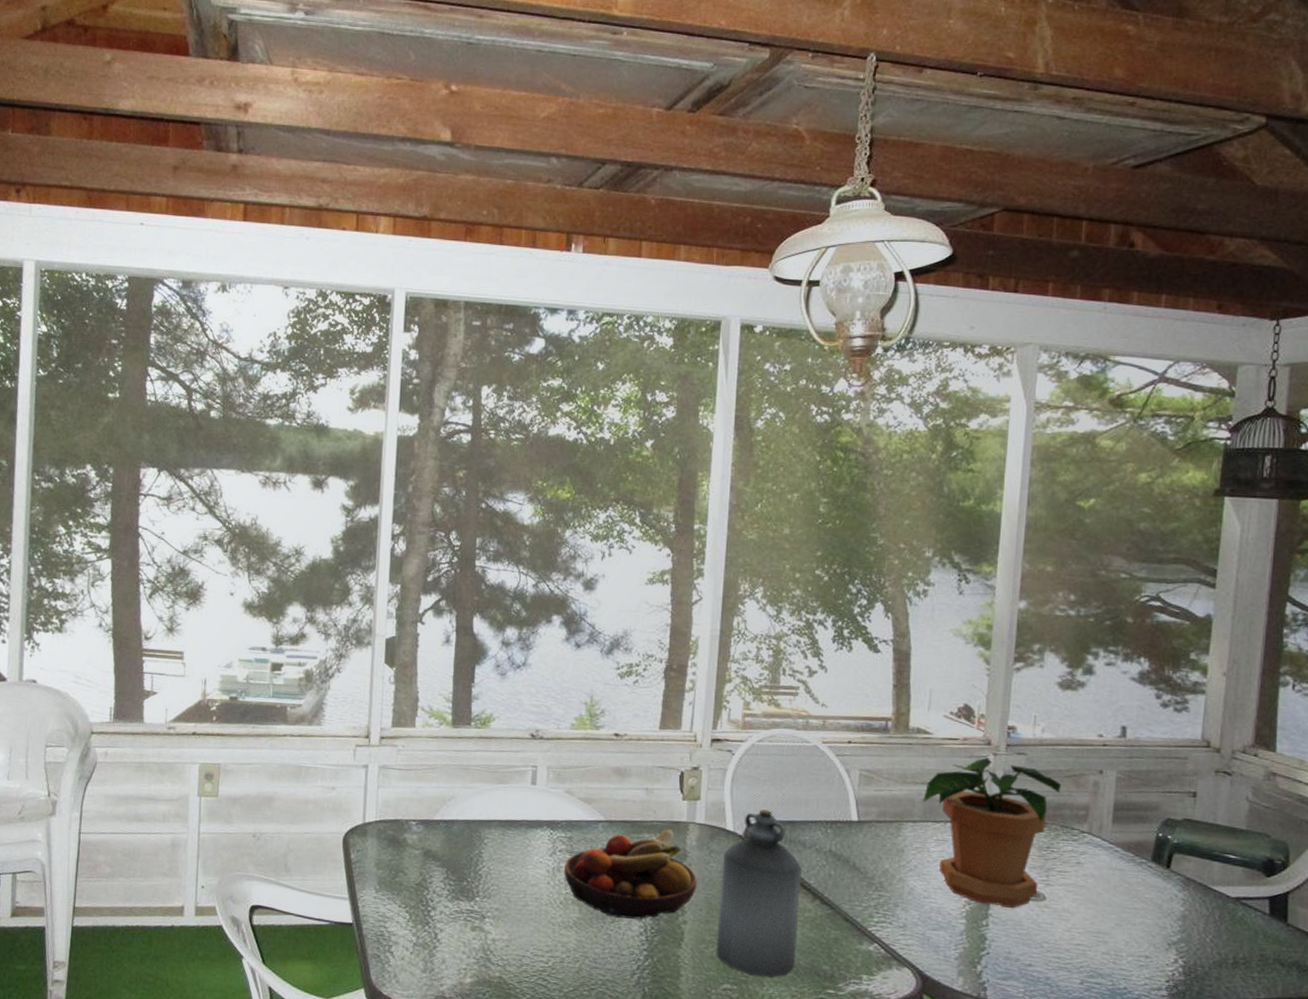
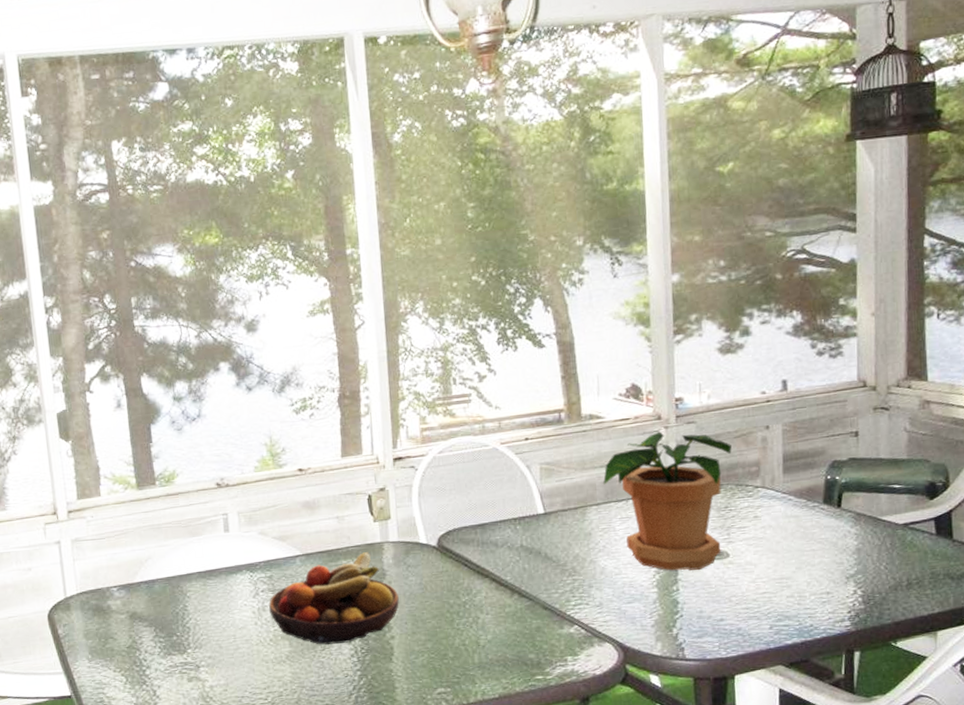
bottle: present [716,810,802,978] -> none [420,517,503,675]

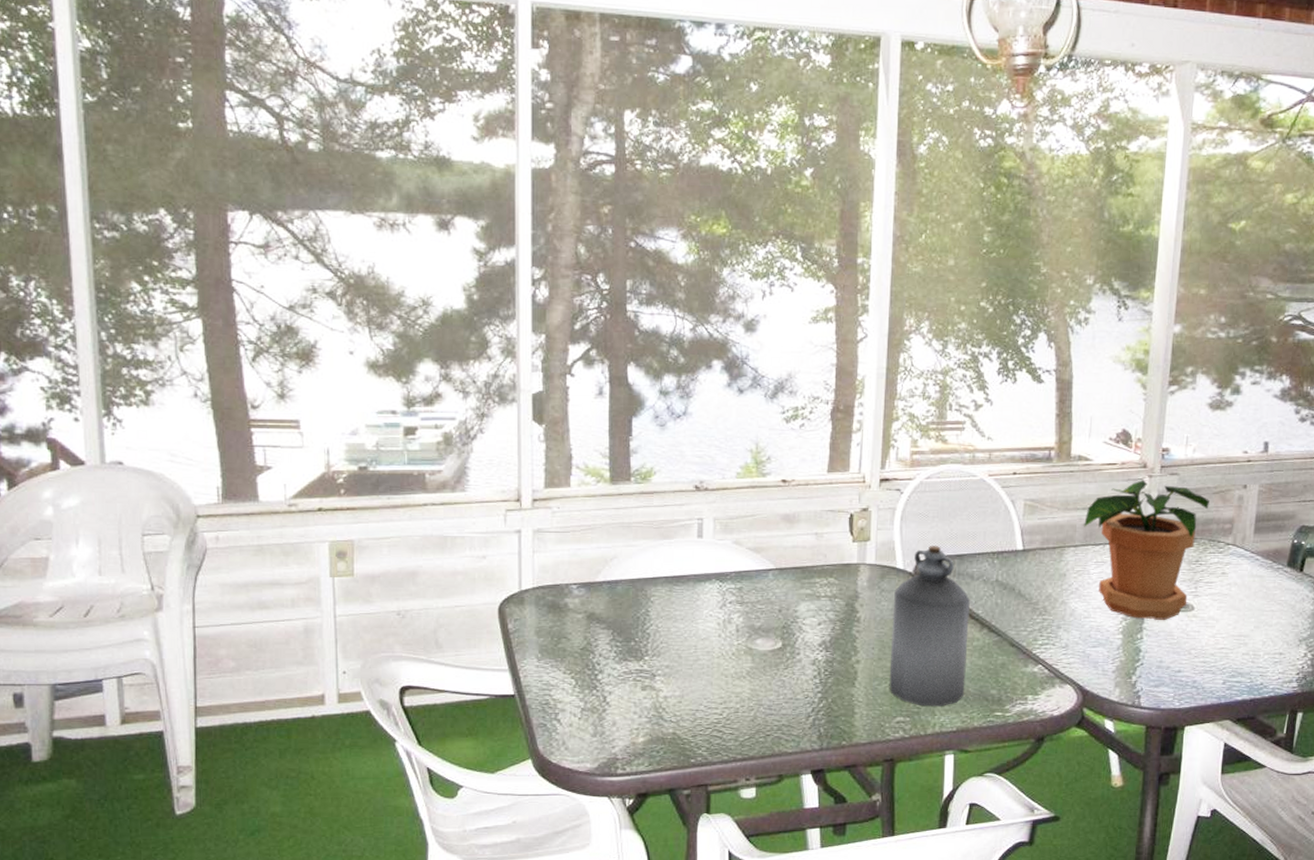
fruit bowl: present [269,552,399,645] -> none [735,572,869,663]
bottle: none [420,517,503,675] -> present [889,546,970,706]

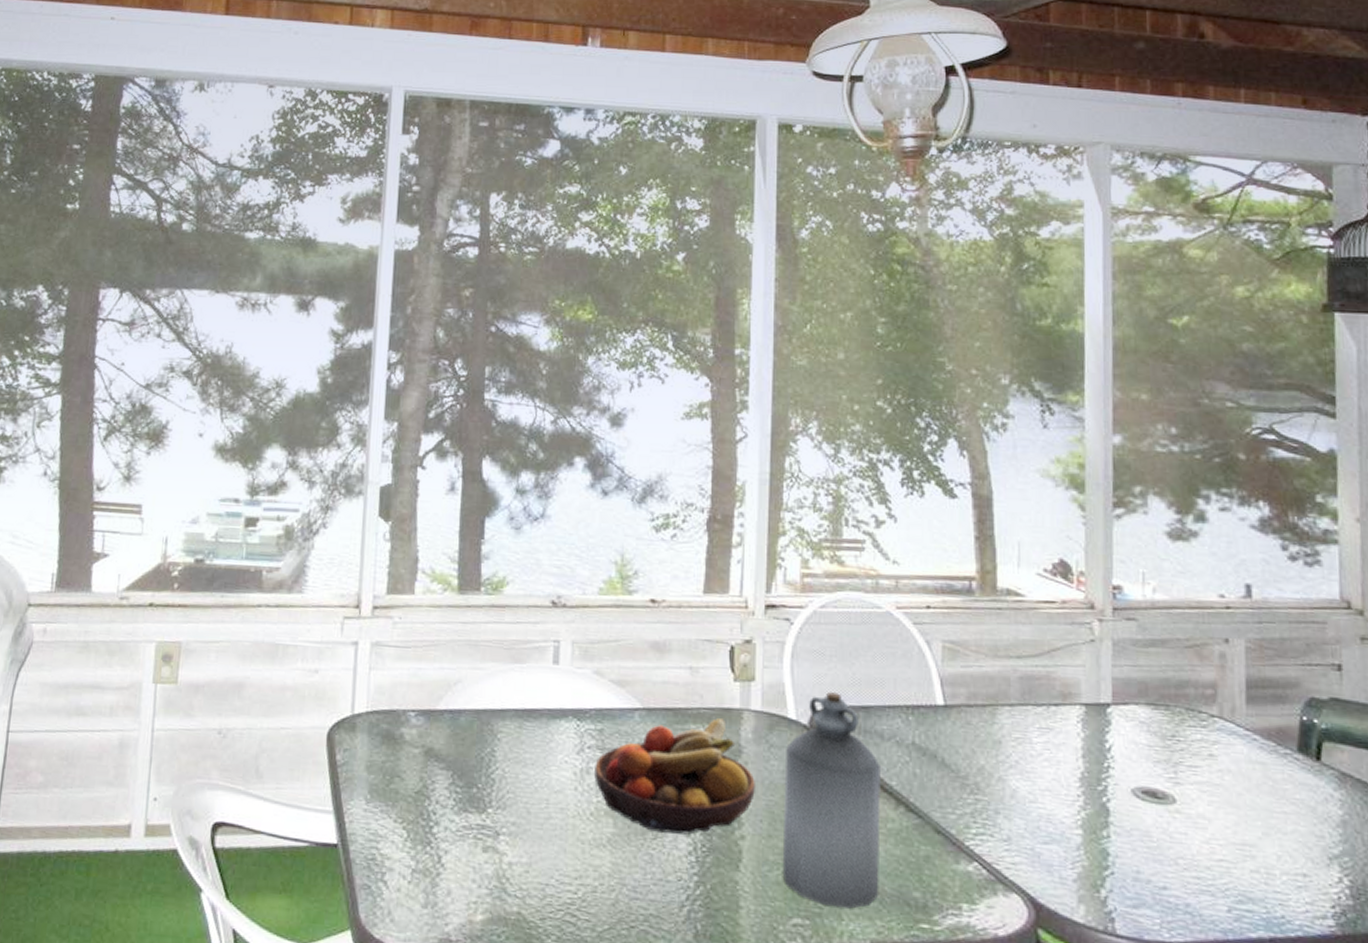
fruit bowl: none [735,572,869,663] -> present [594,718,755,835]
potted plant: present [1084,480,1209,620] -> none [1020,624,1181,814]

